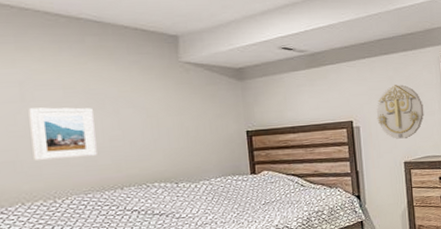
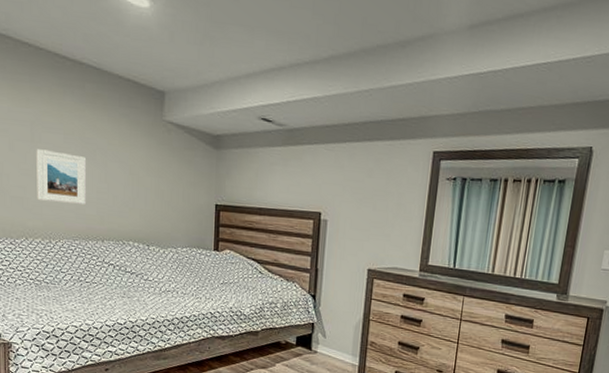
wall decoration: present [376,84,424,139] -> none [347,178,402,243]

